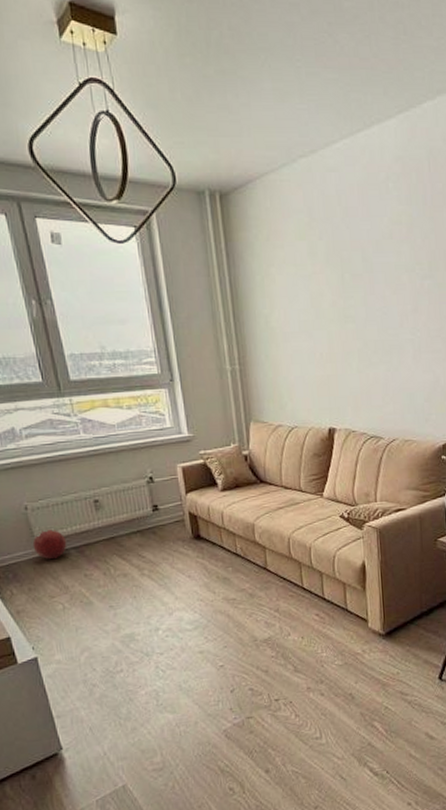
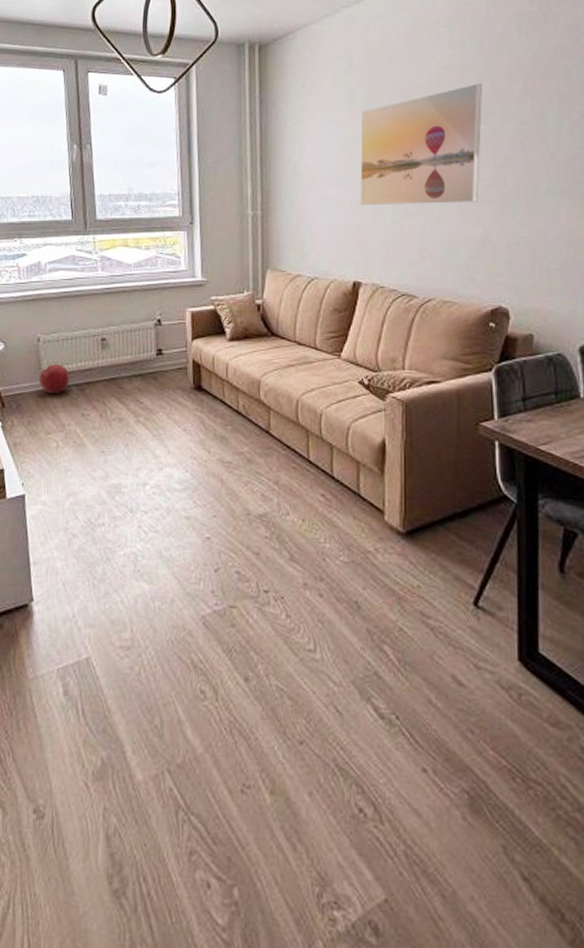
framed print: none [324,239,429,358] -> present [360,82,482,206]

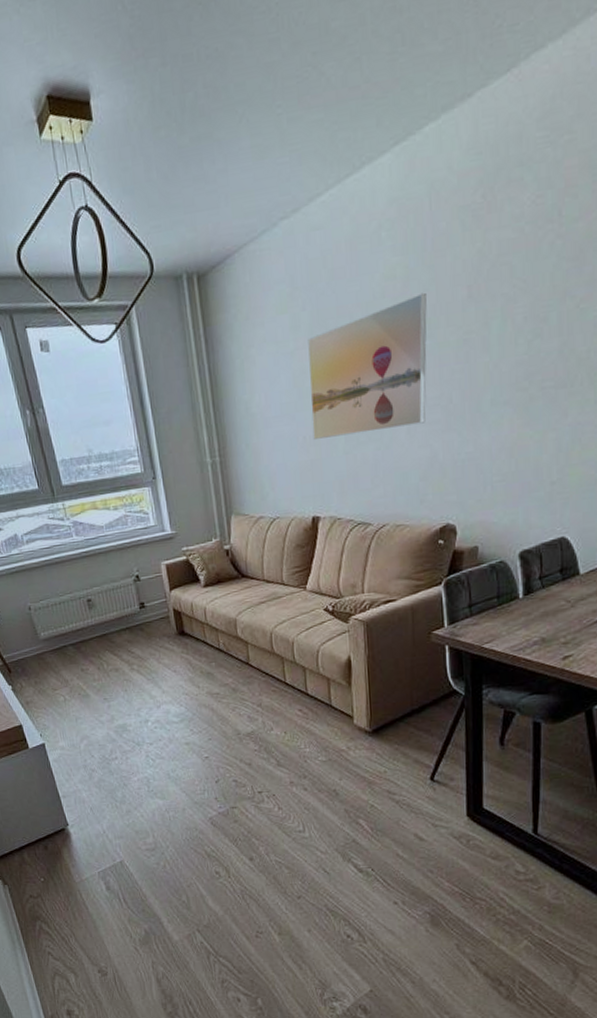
ball: present [38,364,70,393] -> none [36,628,66,655]

